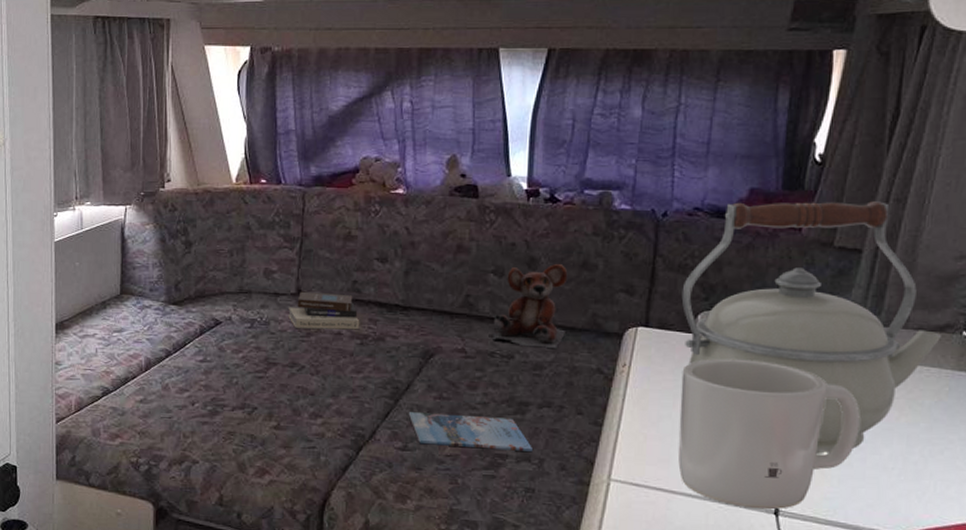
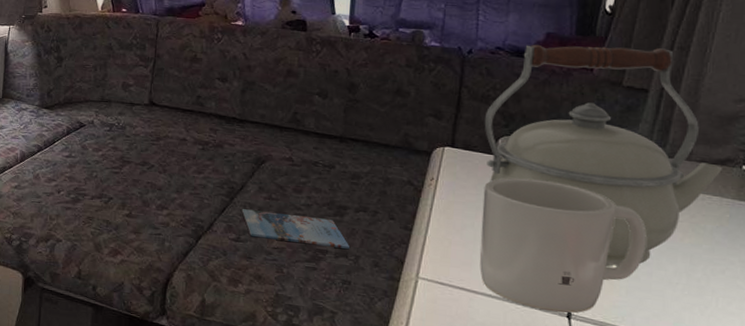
books: present [288,291,360,330] -> none [141,102,203,137]
stuffed animal: present [491,263,568,348] -> none [315,89,384,161]

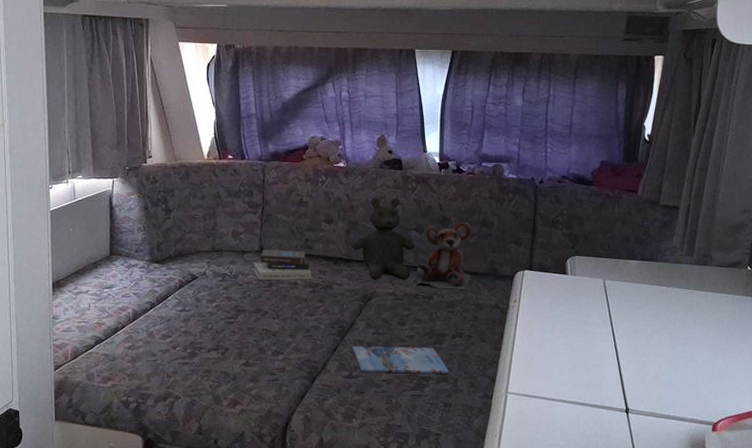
books: none [141,102,203,137] -> present [253,249,312,280]
teddy bear: none [247,58,317,145] -> present [352,197,415,280]
stuffed animal: none [315,89,384,161] -> present [415,221,472,289]
mug: present [479,177,647,313] -> none [556,293,682,409]
kettle: present [484,44,723,267] -> none [555,170,735,364]

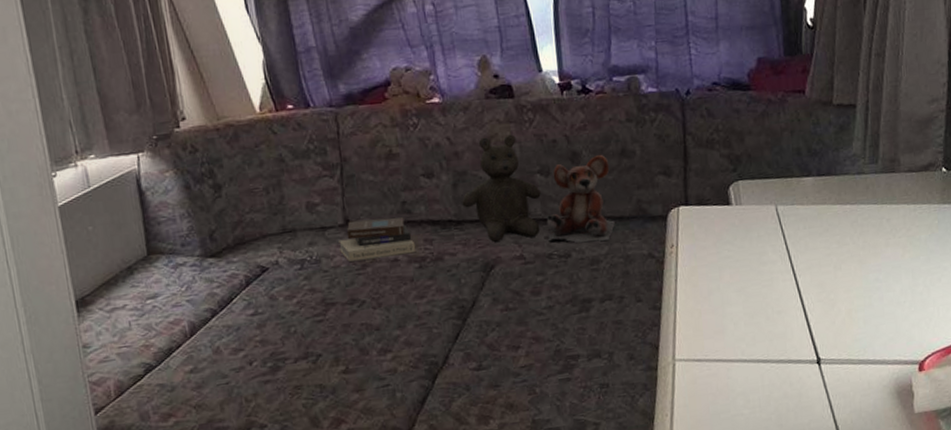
magazine: present [352,346,450,373] -> none [477,317,602,361]

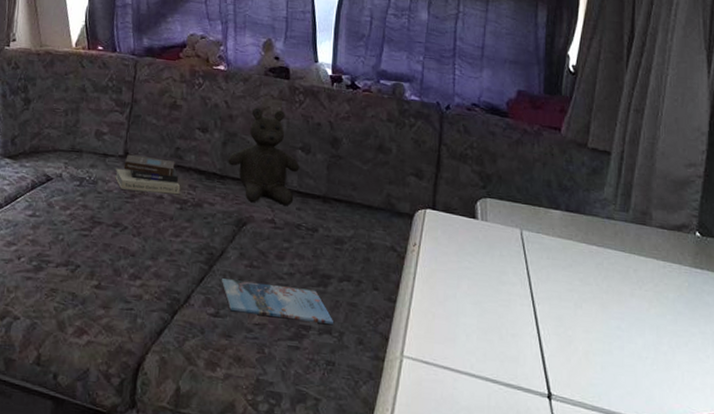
magazine: none [477,317,602,361] -> present [221,278,334,324]
stuffed animal: present [546,154,616,244] -> none [298,144,366,224]

